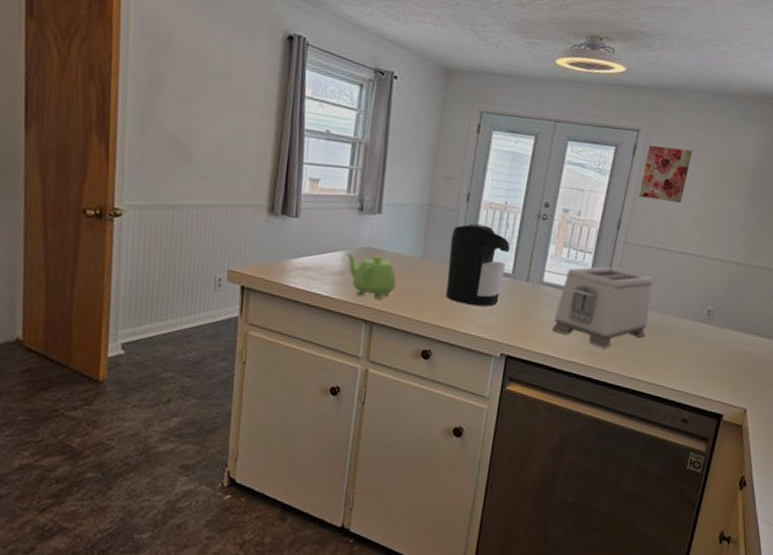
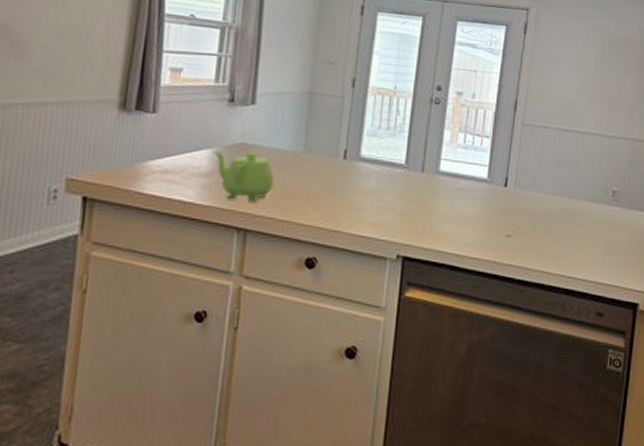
coffee maker: present [445,223,510,306] -> none [331,111,402,202]
toaster: present [552,266,653,349] -> none [452,150,555,241]
wall art: present [639,145,693,204] -> none [533,23,583,82]

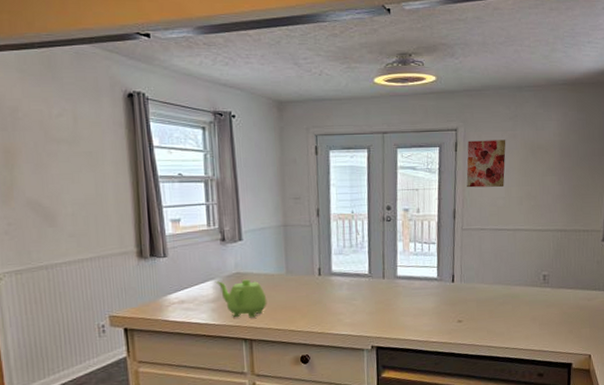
wall art: none [533,23,583,82] -> present [466,140,506,188]

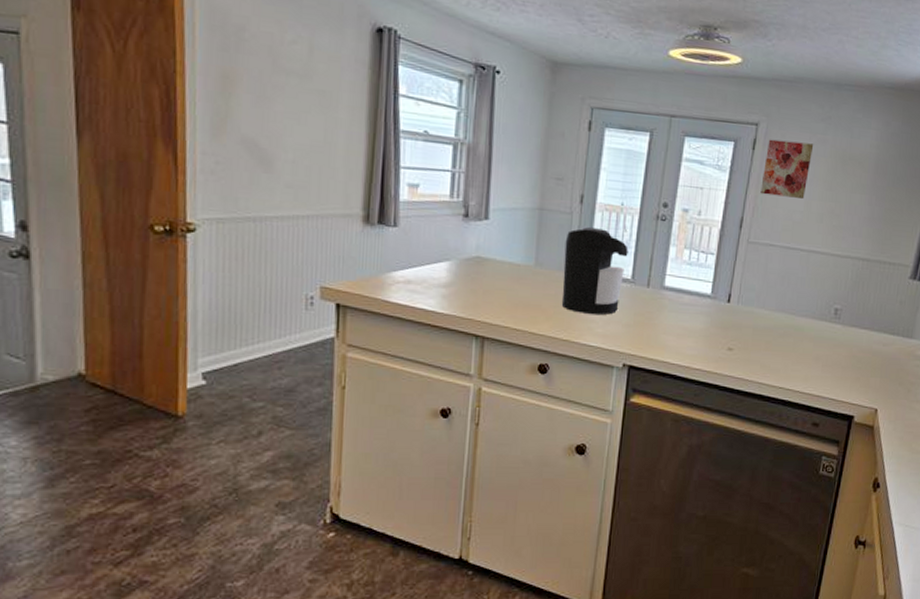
teapot: present [215,279,267,318] -> none [450,263,508,312]
coffee maker: none [309,235,363,308] -> present [561,227,628,315]

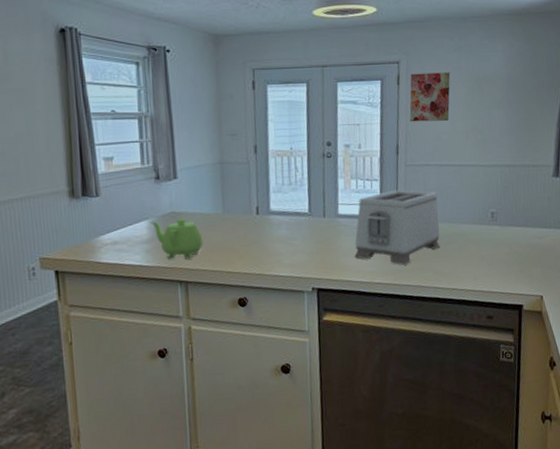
teapot: none [450,263,508,312] -> present [149,219,203,259]
coffee maker: present [561,227,628,315] -> none [246,172,303,249]
toaster: none [675,267,779,354] -> present [354,189,440,265]

